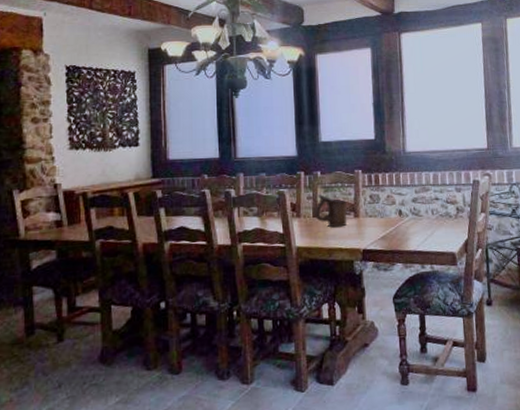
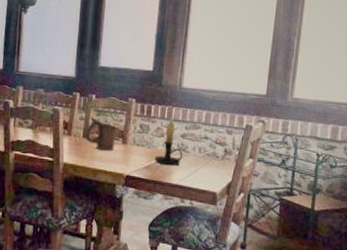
candle holder: none [388,182,417,233] -> present [154,117,183,167]

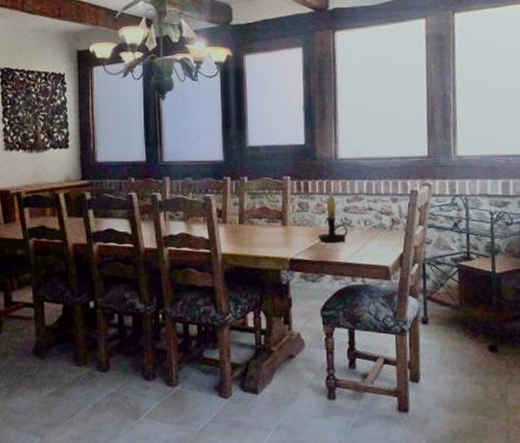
ceramic pitcher: present [84,117,118,151] -> none [240,201,275,235]

